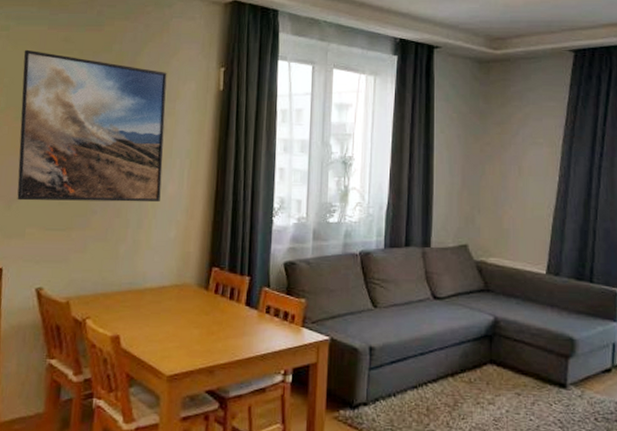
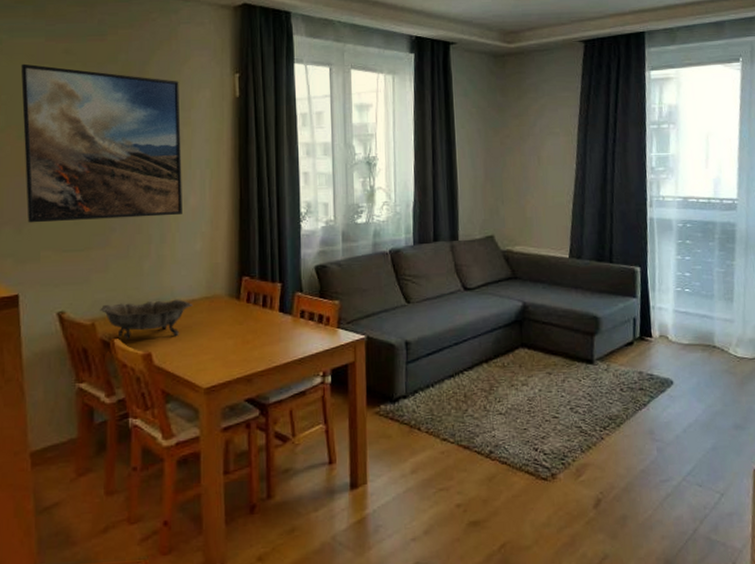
decorative bowl: none [75,284,163,322] -> present [100,299,194,340]

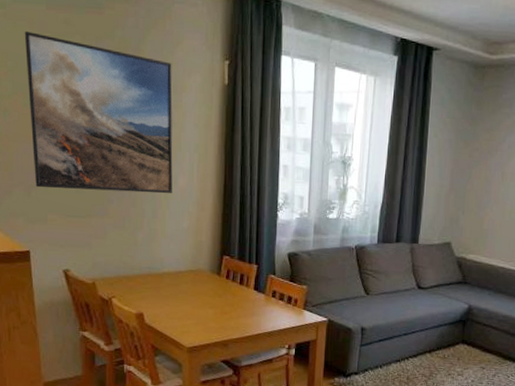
decorative bowl: present [100,299,194,340] -> none [99,267,180,302]

